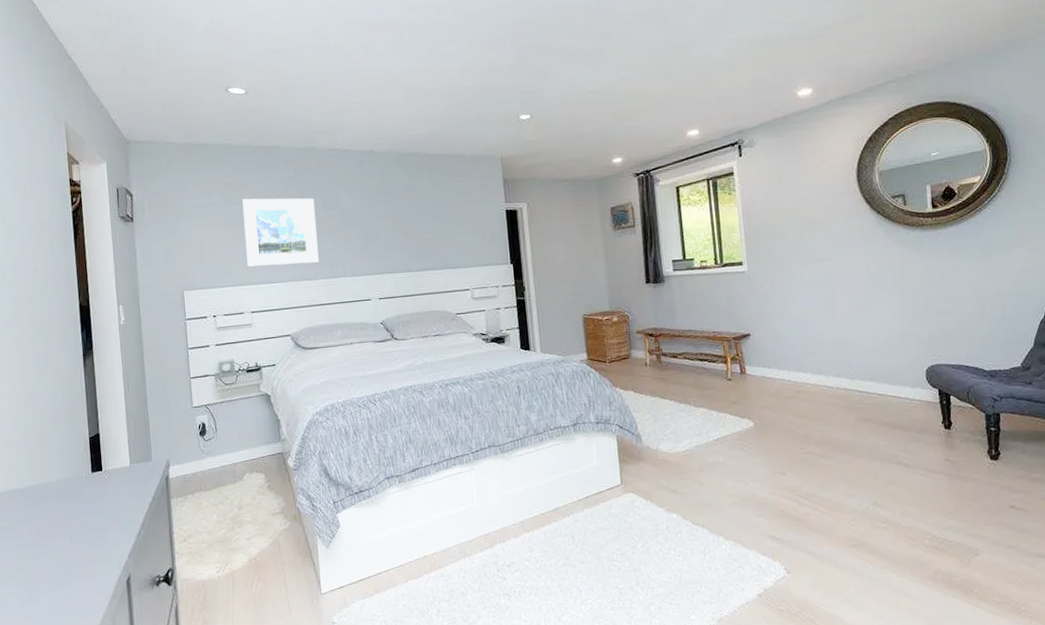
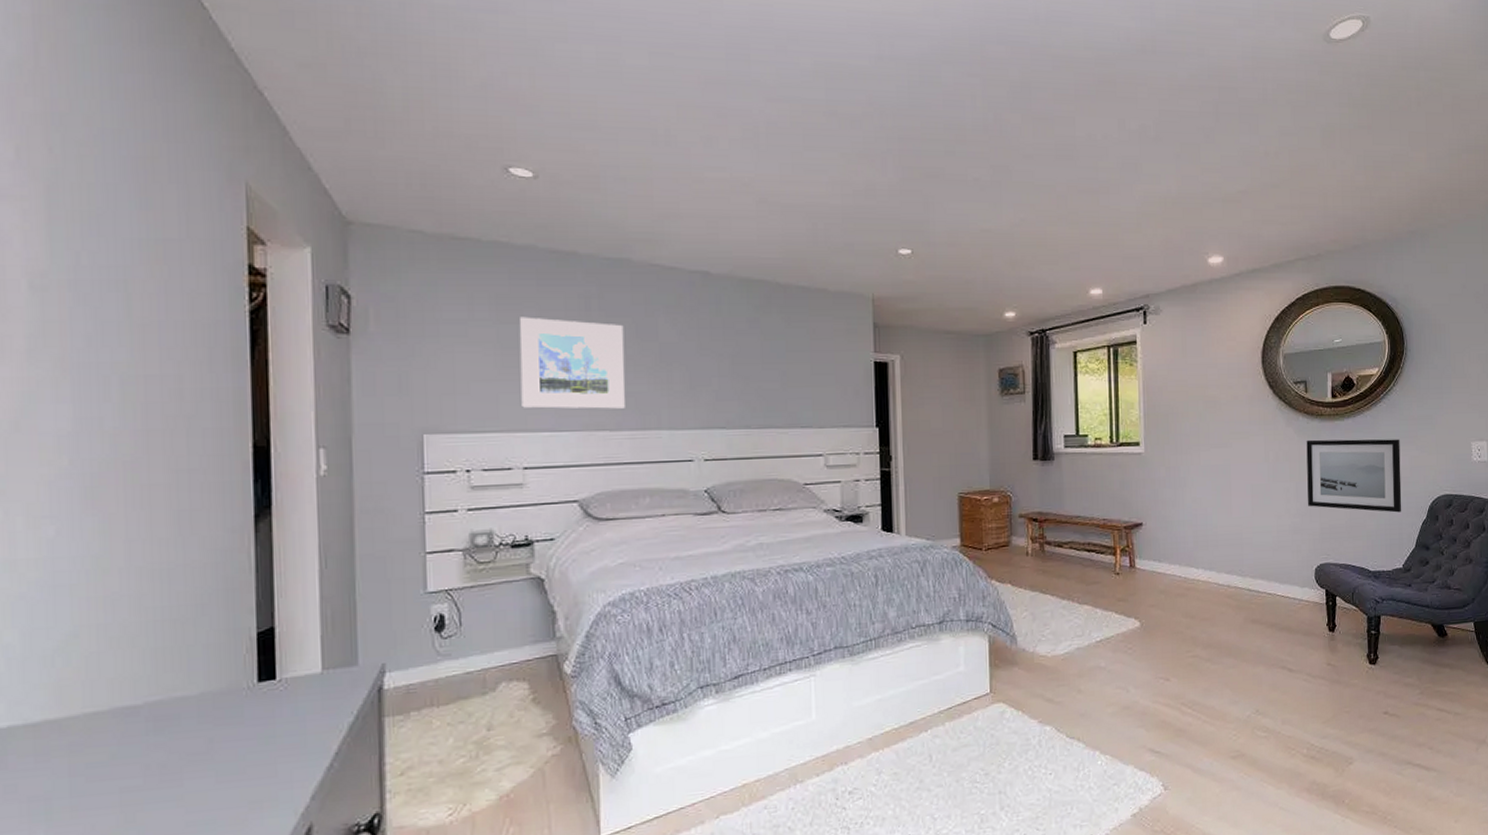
wall art: none [908,242,1017,314] -> present [1306,439,1402,513]

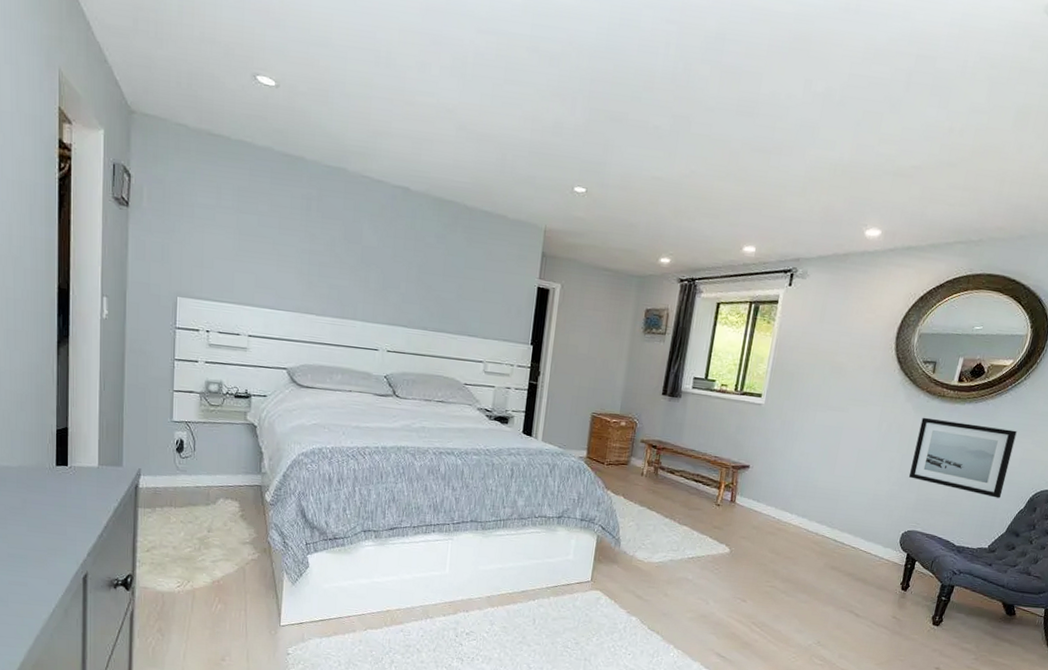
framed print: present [519,317,625,409] -> none [251,209,335,298]

